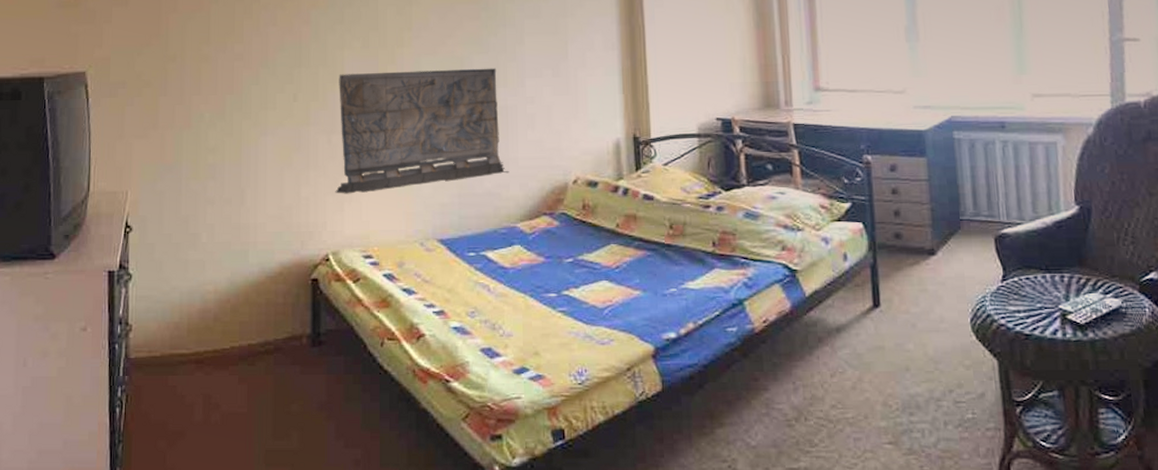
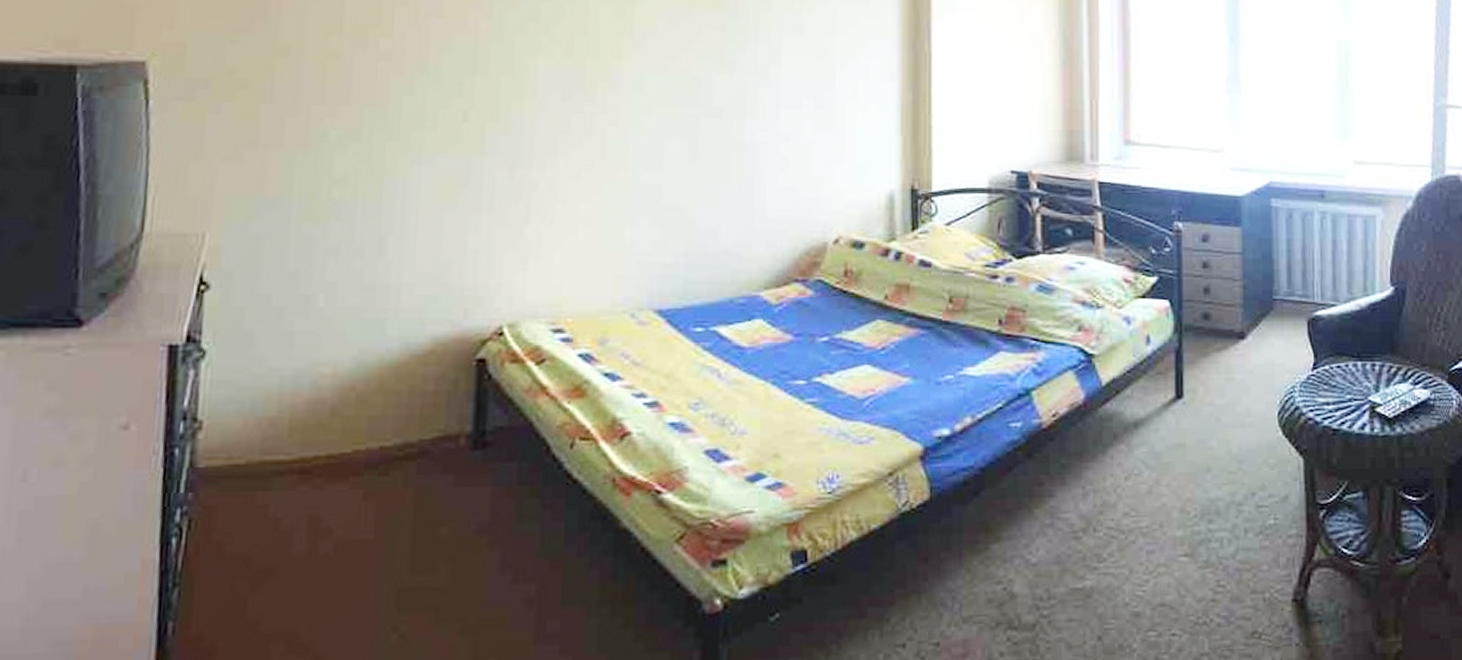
relief panel: present [335,68,509,194] -> none [516,88,753,248]

